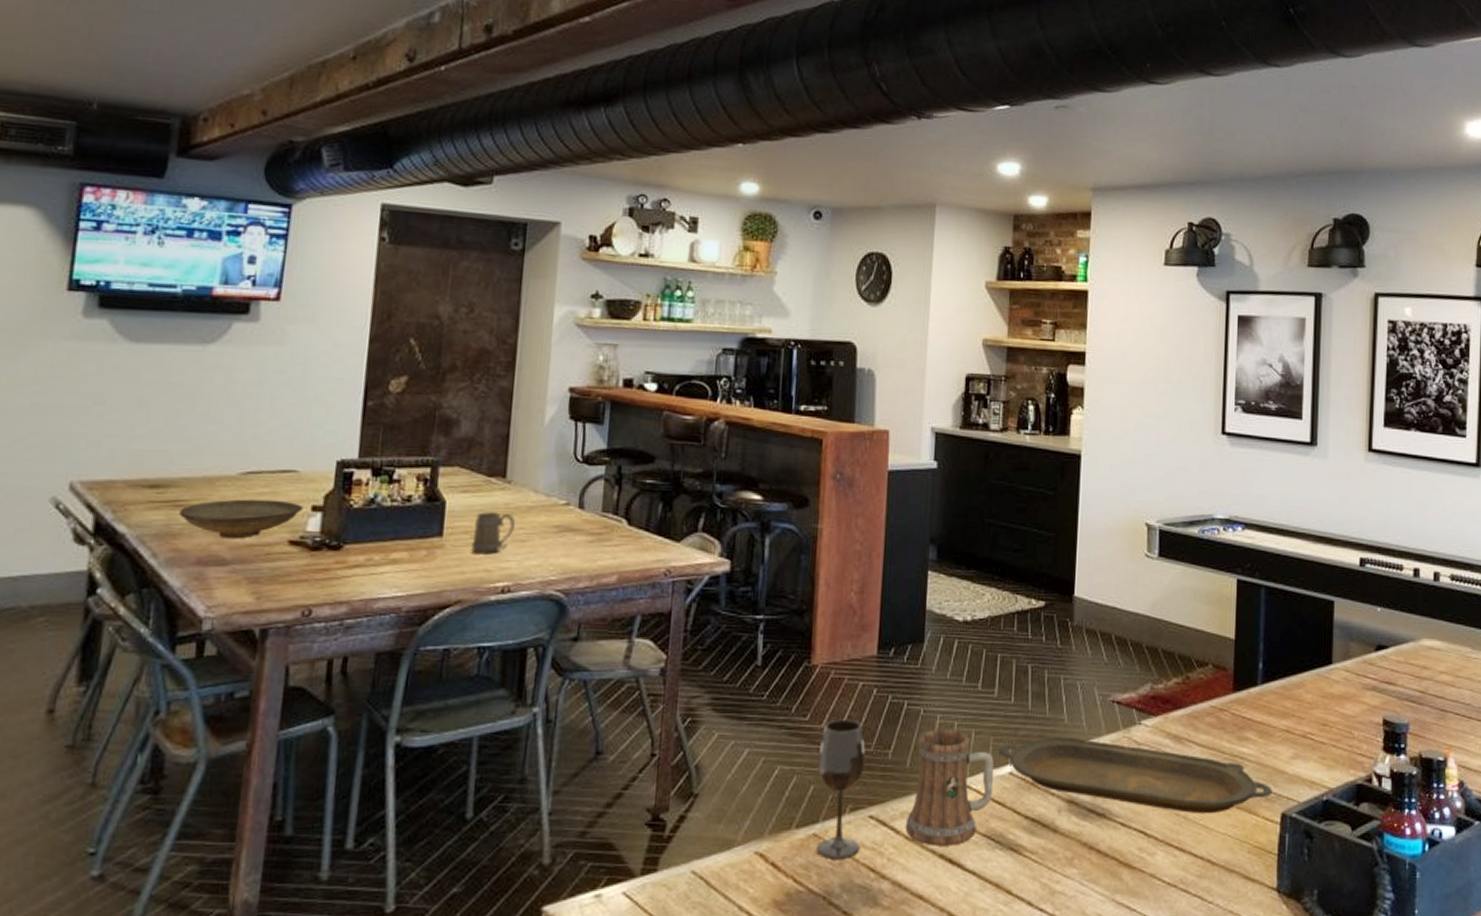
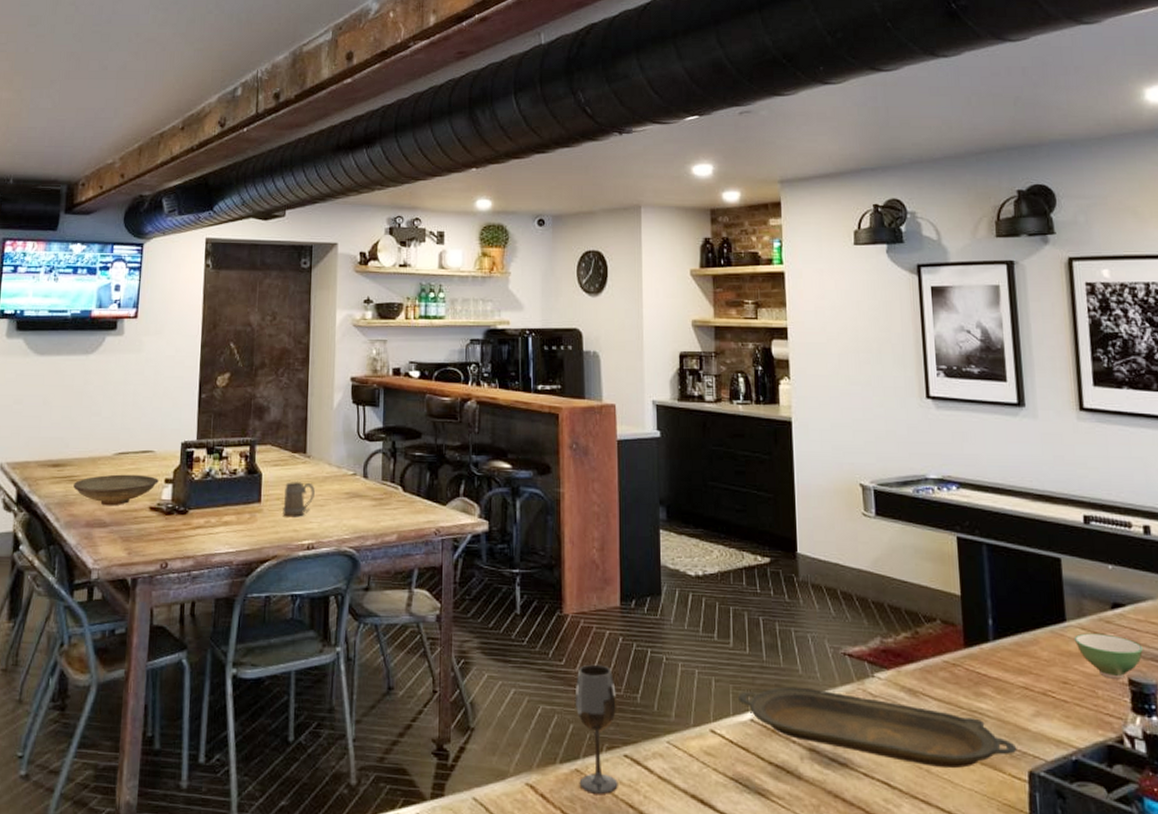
beer mug: present [905,729,995,846] -> none [657,675,737,787]
bowl: none [1337,675,1401,719] -> present [1074,633,1144,679]

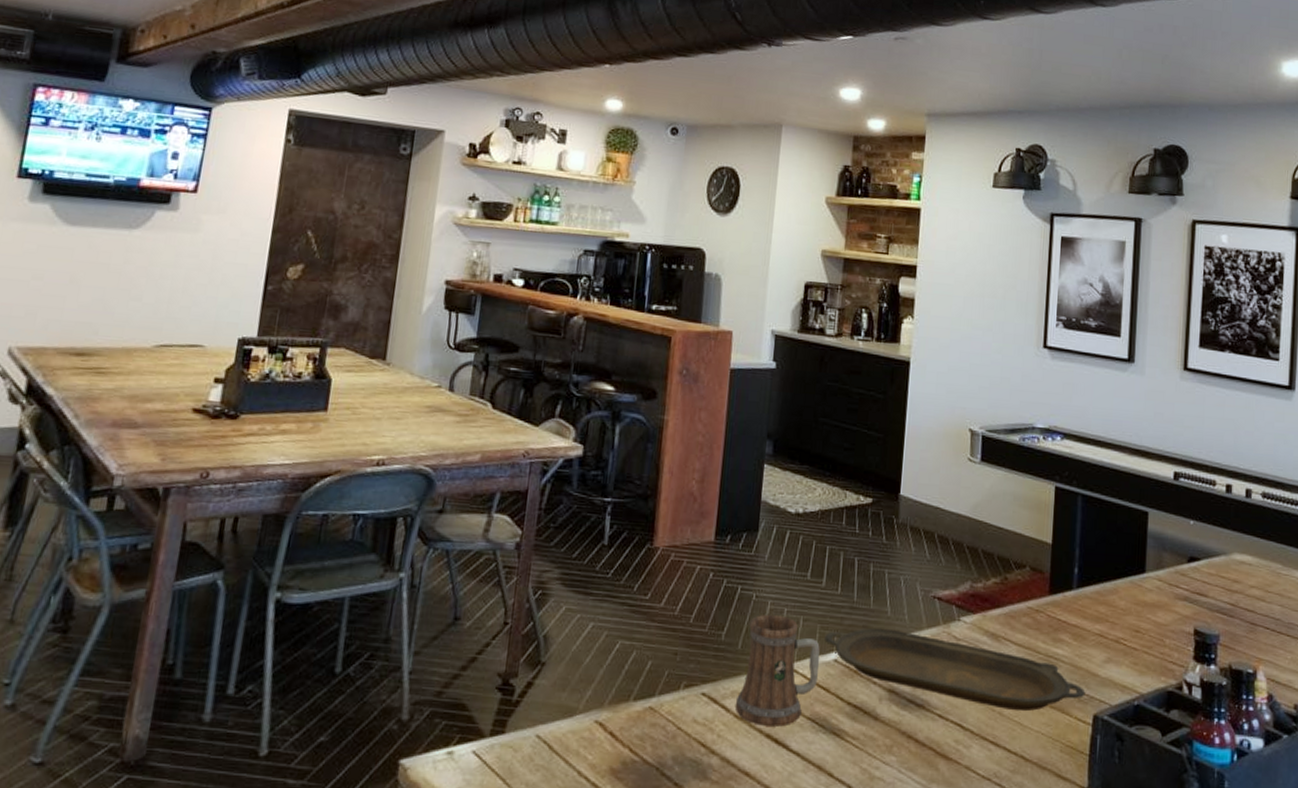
decorative bowl: present [73,474,159,506] -> none [100,369,207,405]
beer mug: present [283,480,315,517] -> none [351,389,392,430]
wine glass: present [574,664,618,794] -> none [651,599,701,733]
beer mug: none [657,675,737,787] -> present [735,614,821,727]
bowl: present [1074,633,1144,679] -> none [1150,584,1212,629]

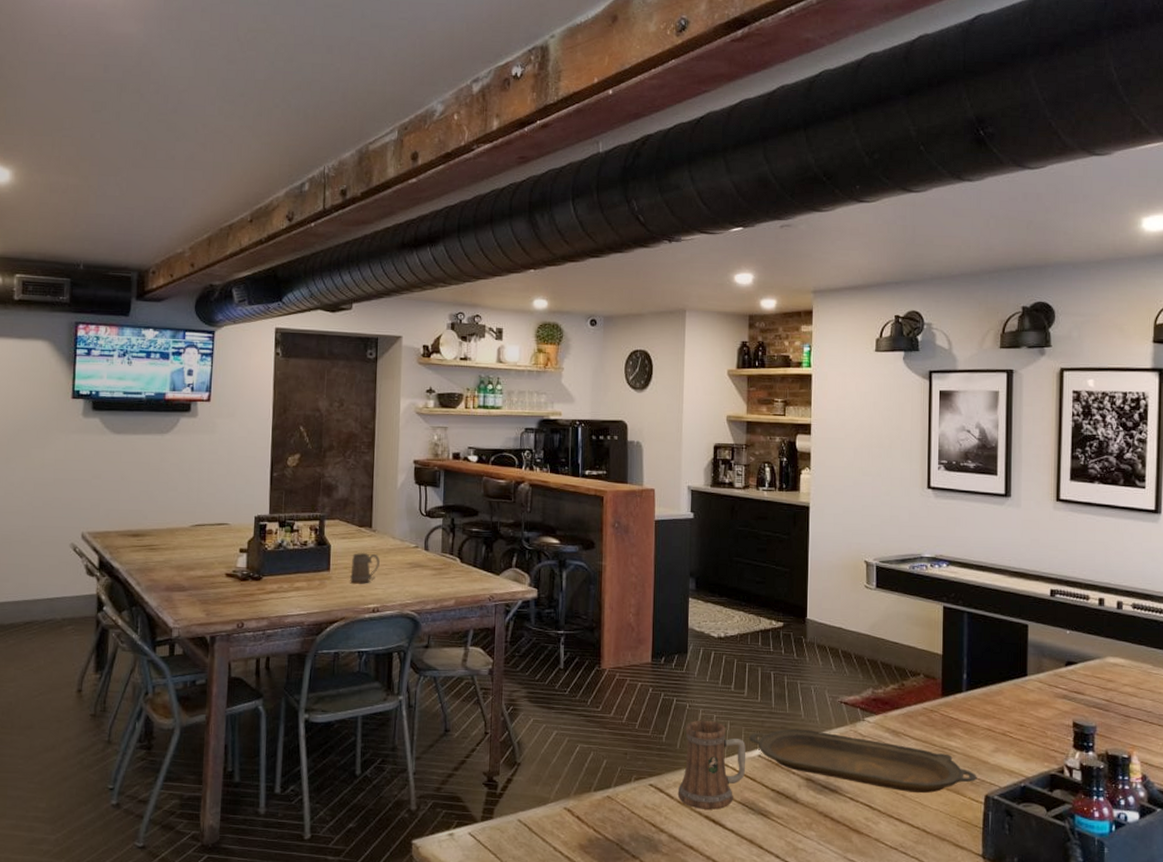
beer mug: none [351,389,392,430] -> present [350,552,380,584]

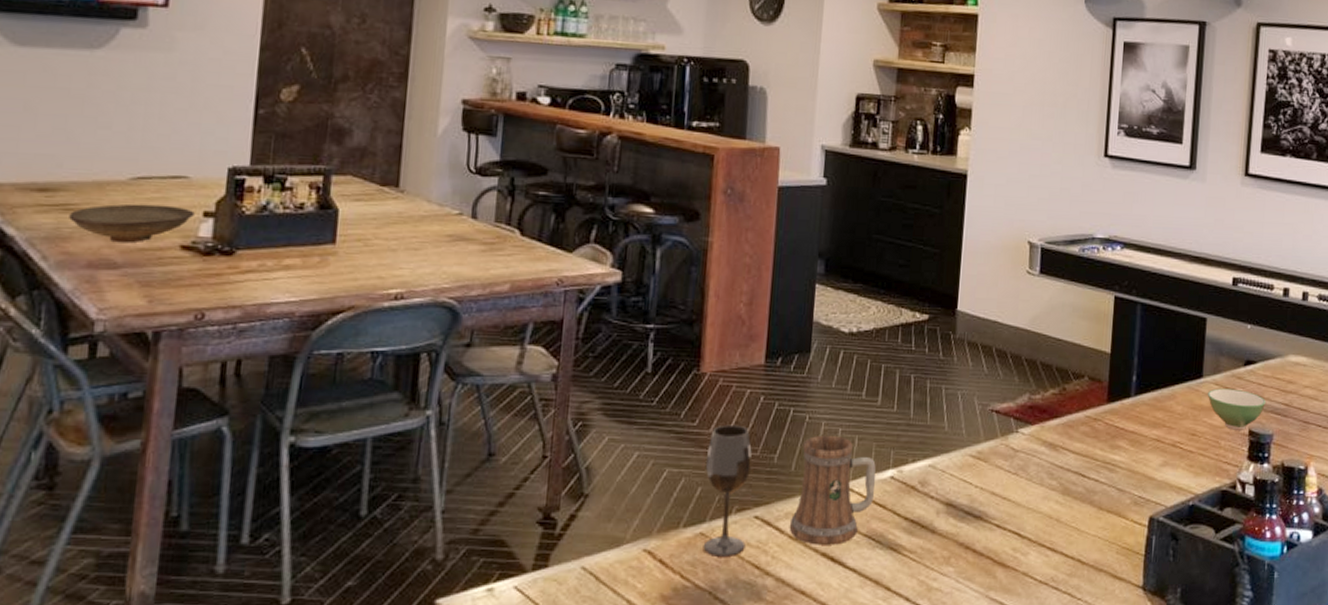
decorative bowl: none [153,544,234,573] -> present [69,203,195,244]
beer mug: present [350,552,380,584] -> none [364,219,408,262]
wine glass: none [608,710,646,816] -> present [703,424,753,557]
serving tray: present [748,728,977,794] -> none [879,443,1142,517]
bowl: none [1032,685,1088,722] -> present [1207,388,1267,430]

